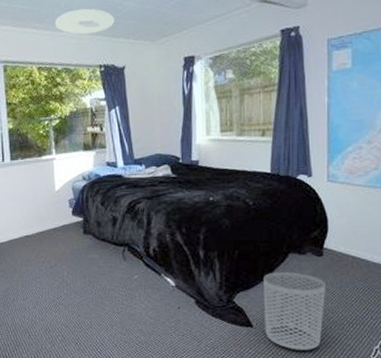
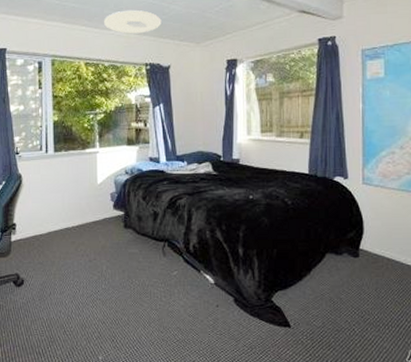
waste bin: present [264,271,325,350] -> none [301,271,362,352]

